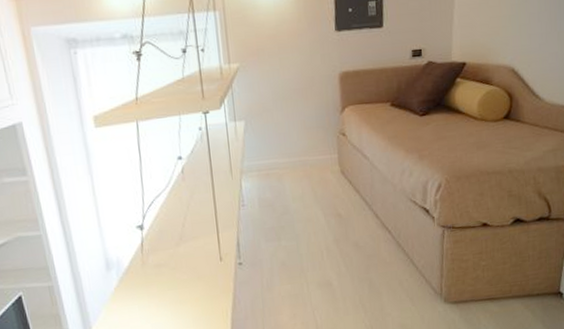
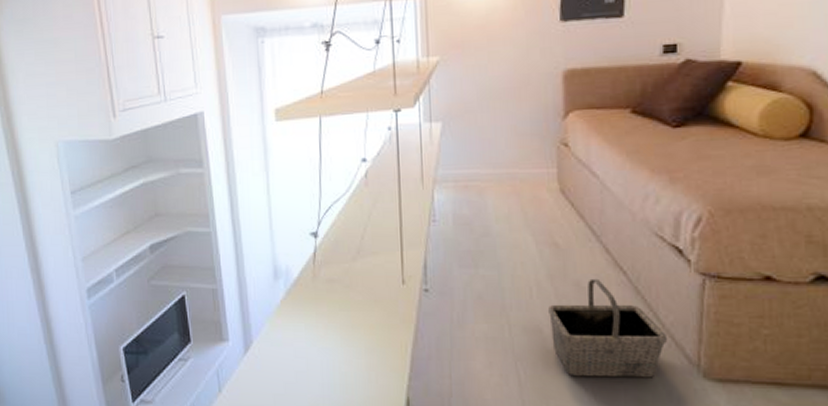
basket: none [336,238,420,316] -> present [548,278,667,378]

